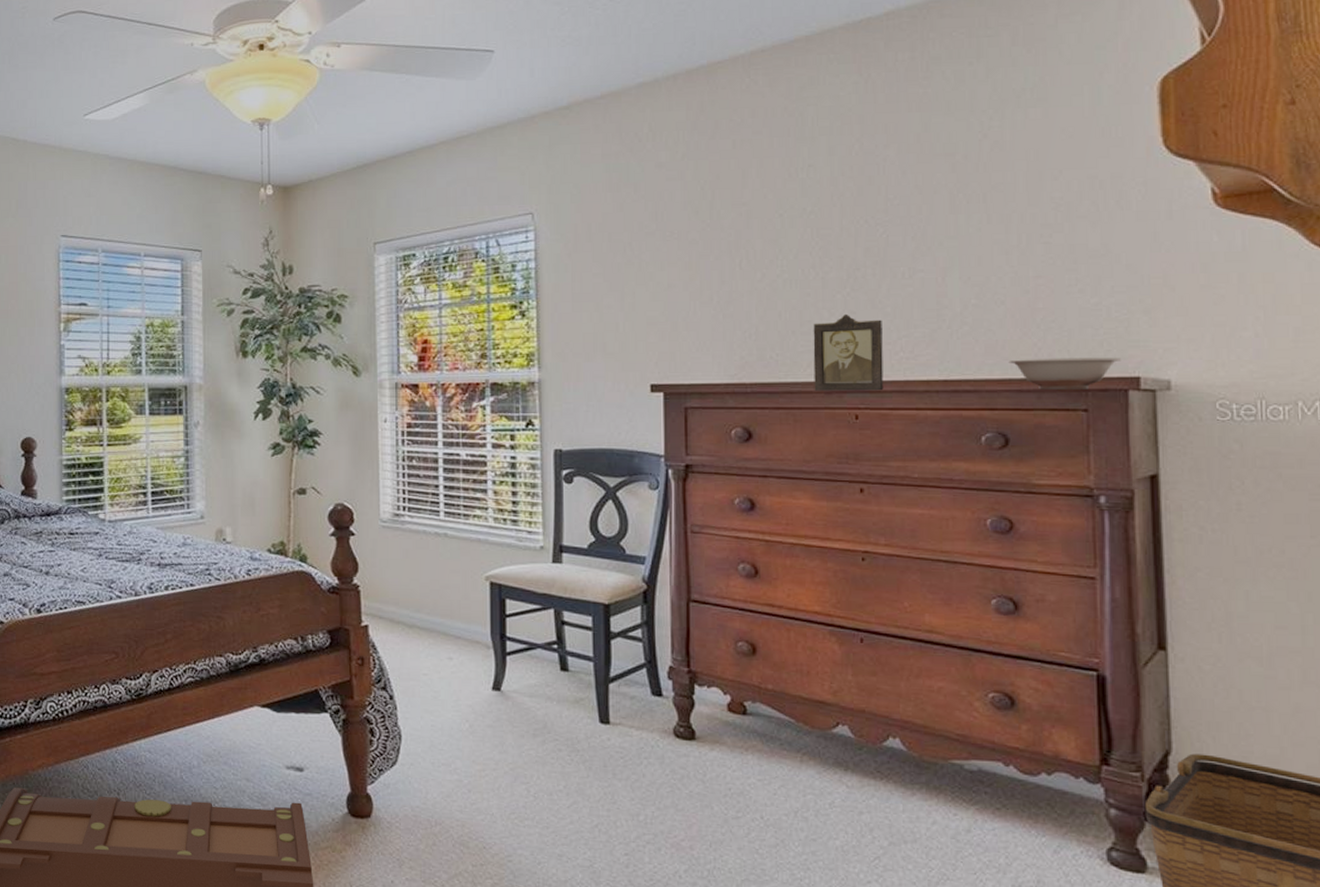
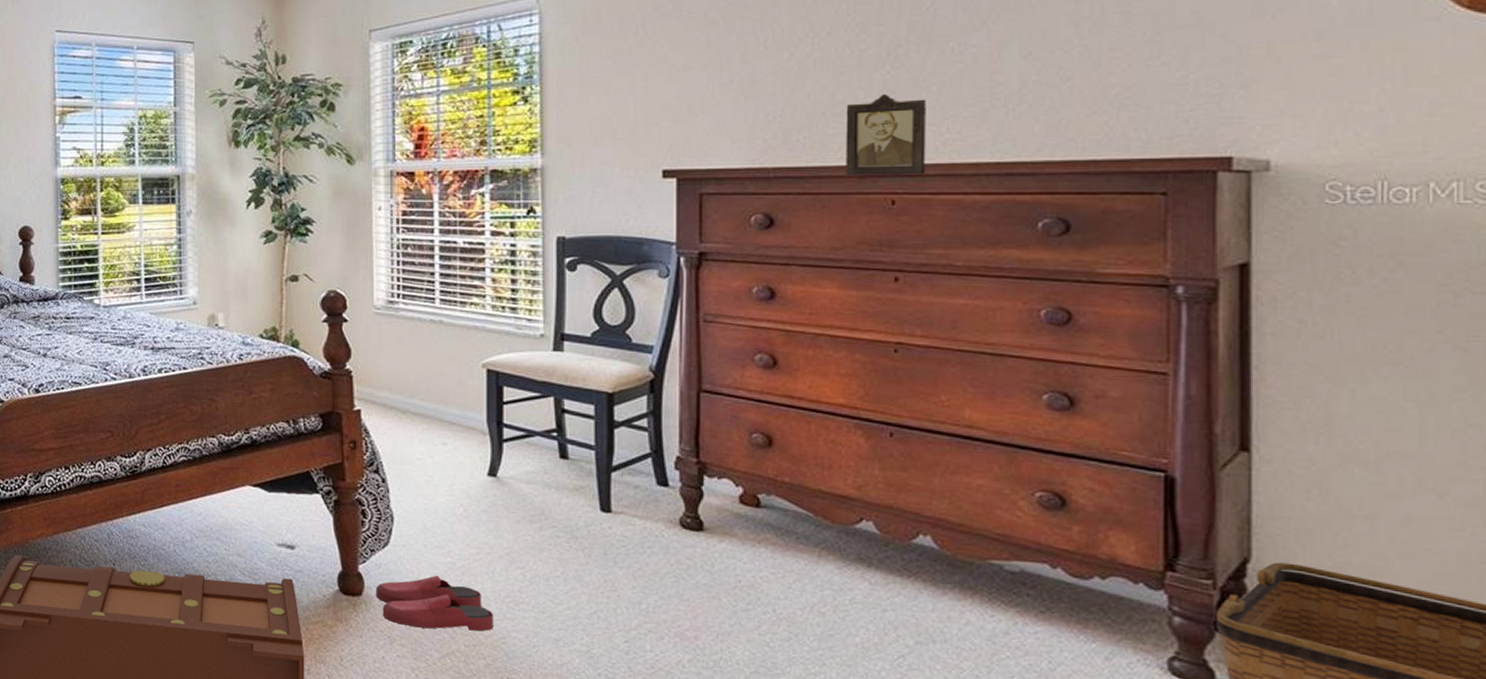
slippers: none [384,793,499,850] -> present [376,575,493,632]
decorative bowl: present [1008,357,1121,391] -> none [1073,136,1210,173]

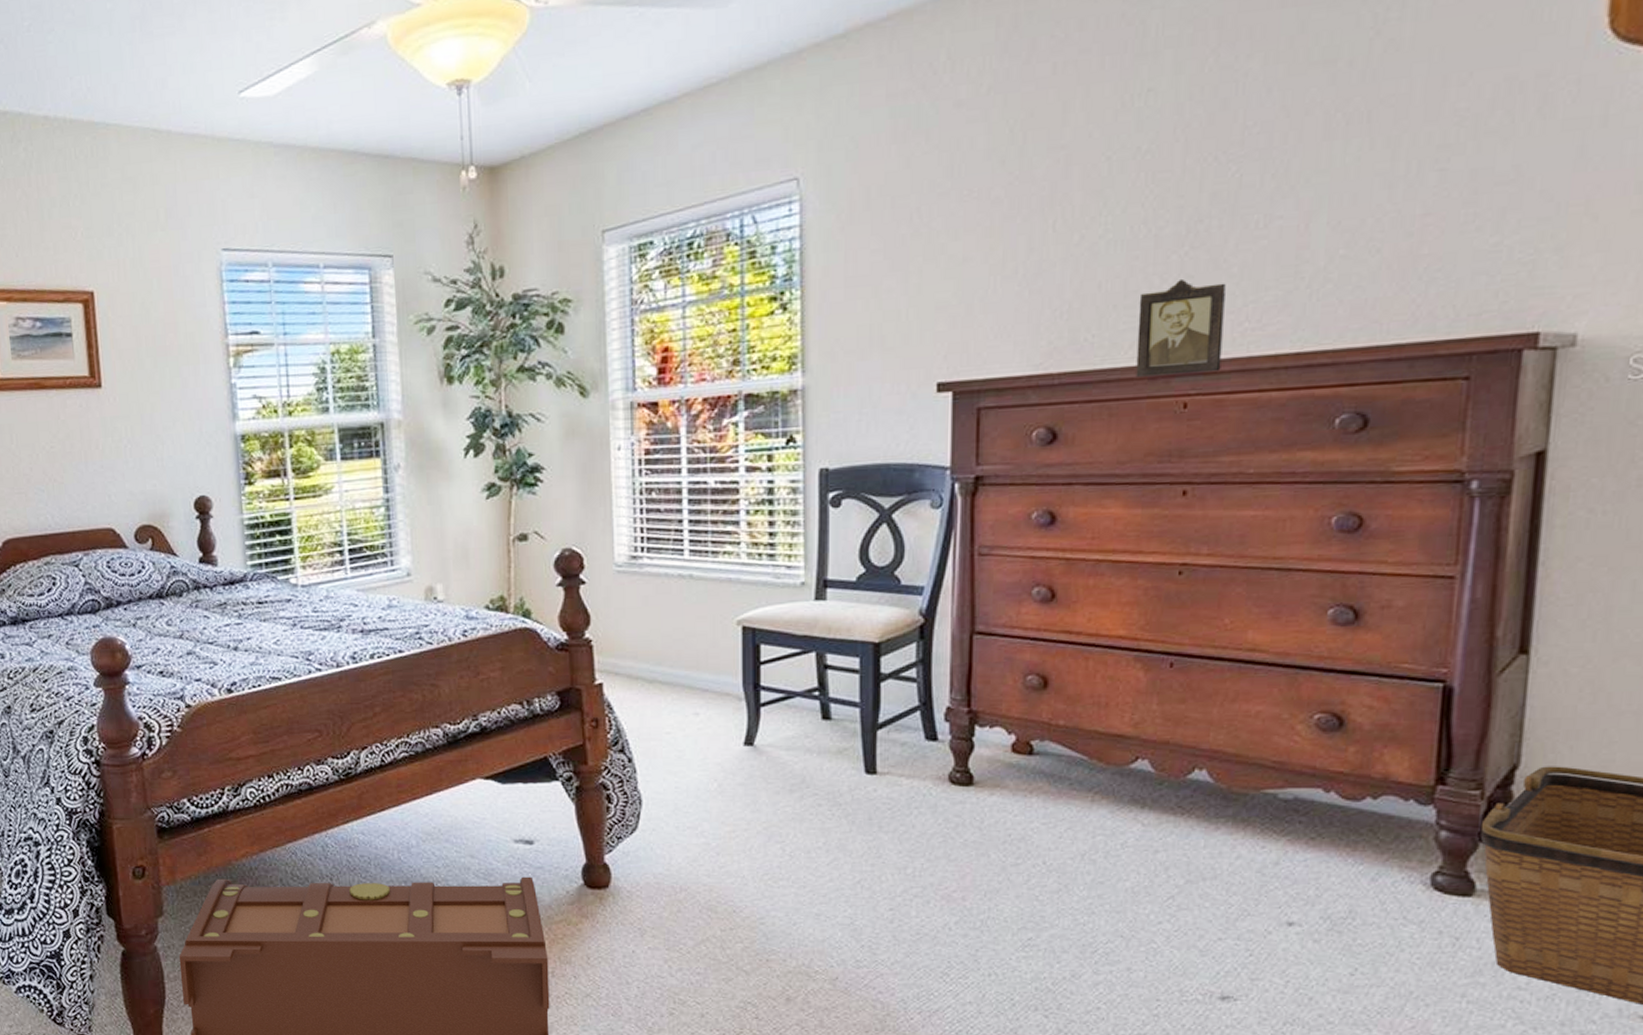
slippers: present [376,575,493,632] -> none [624,858,751,916]

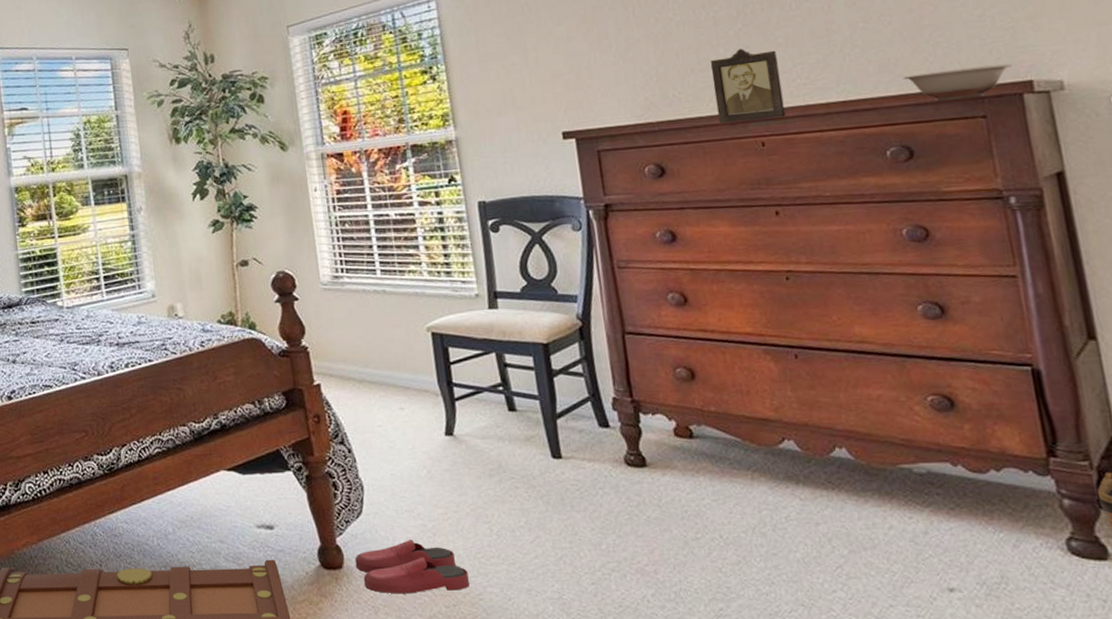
slippers: none [624,858,751,916] -> present [355,539,469,594]
decorative bowl: none [1378,310,1519,358] -> present [902,64,1012,102]

